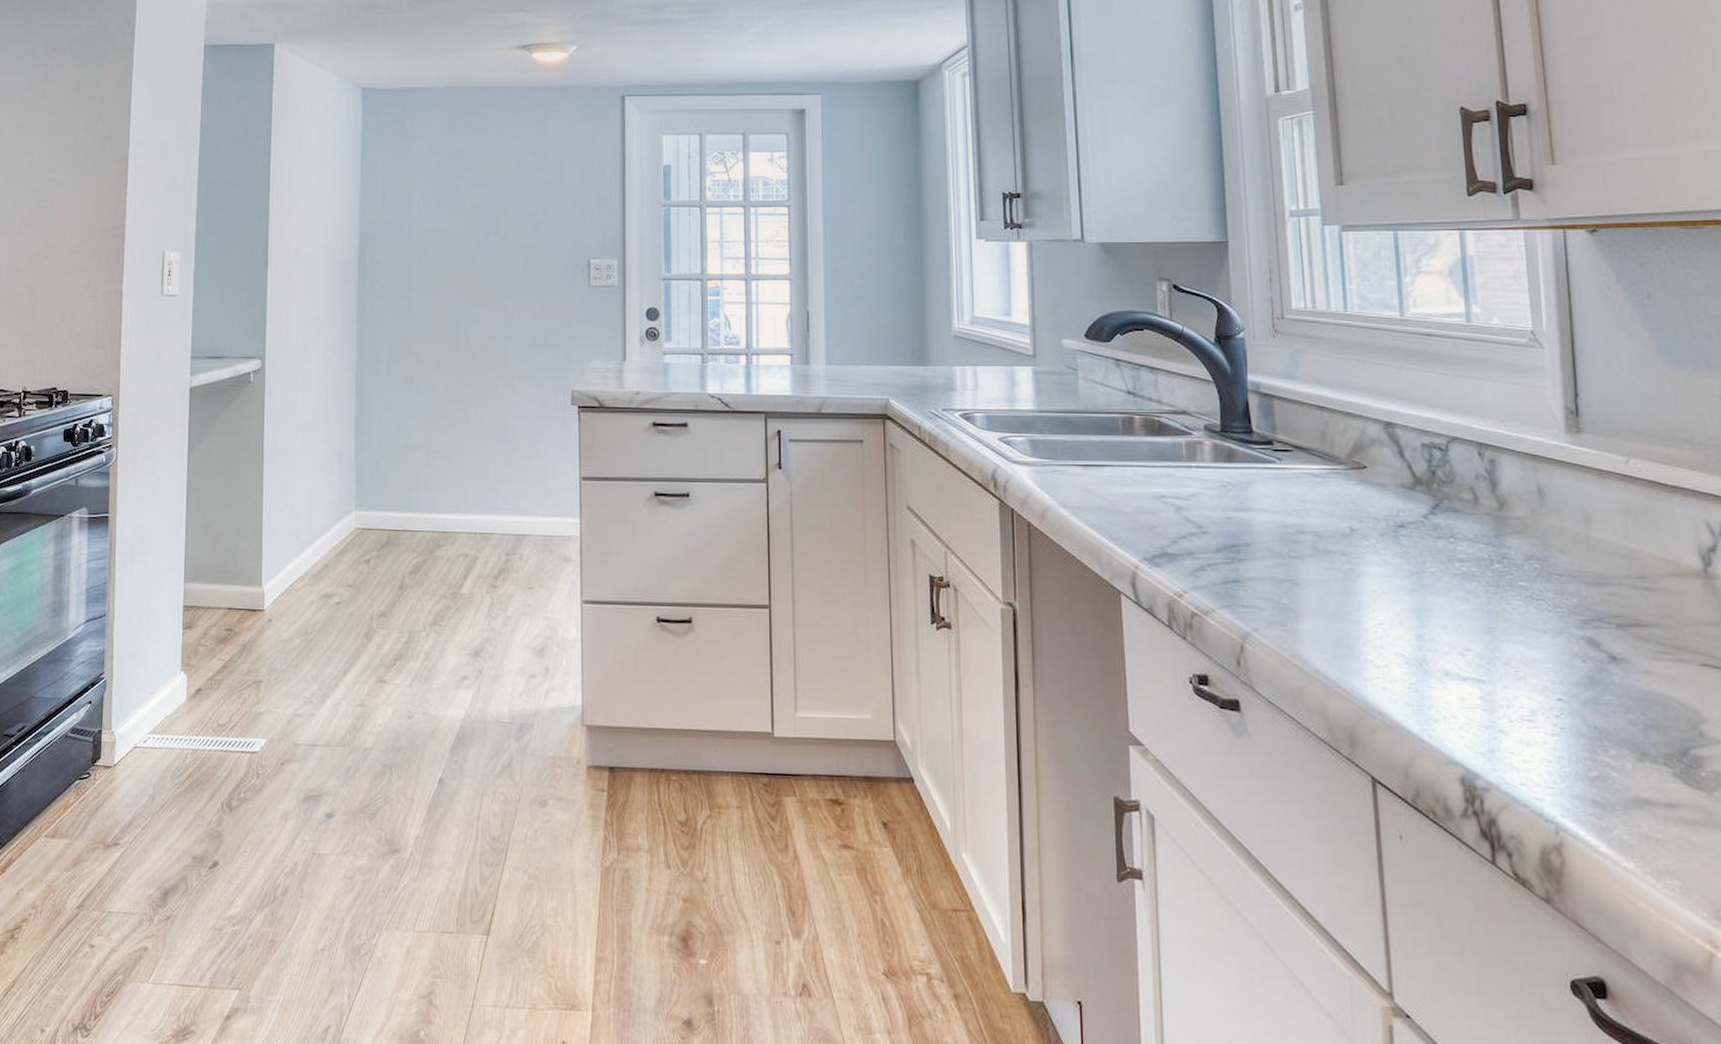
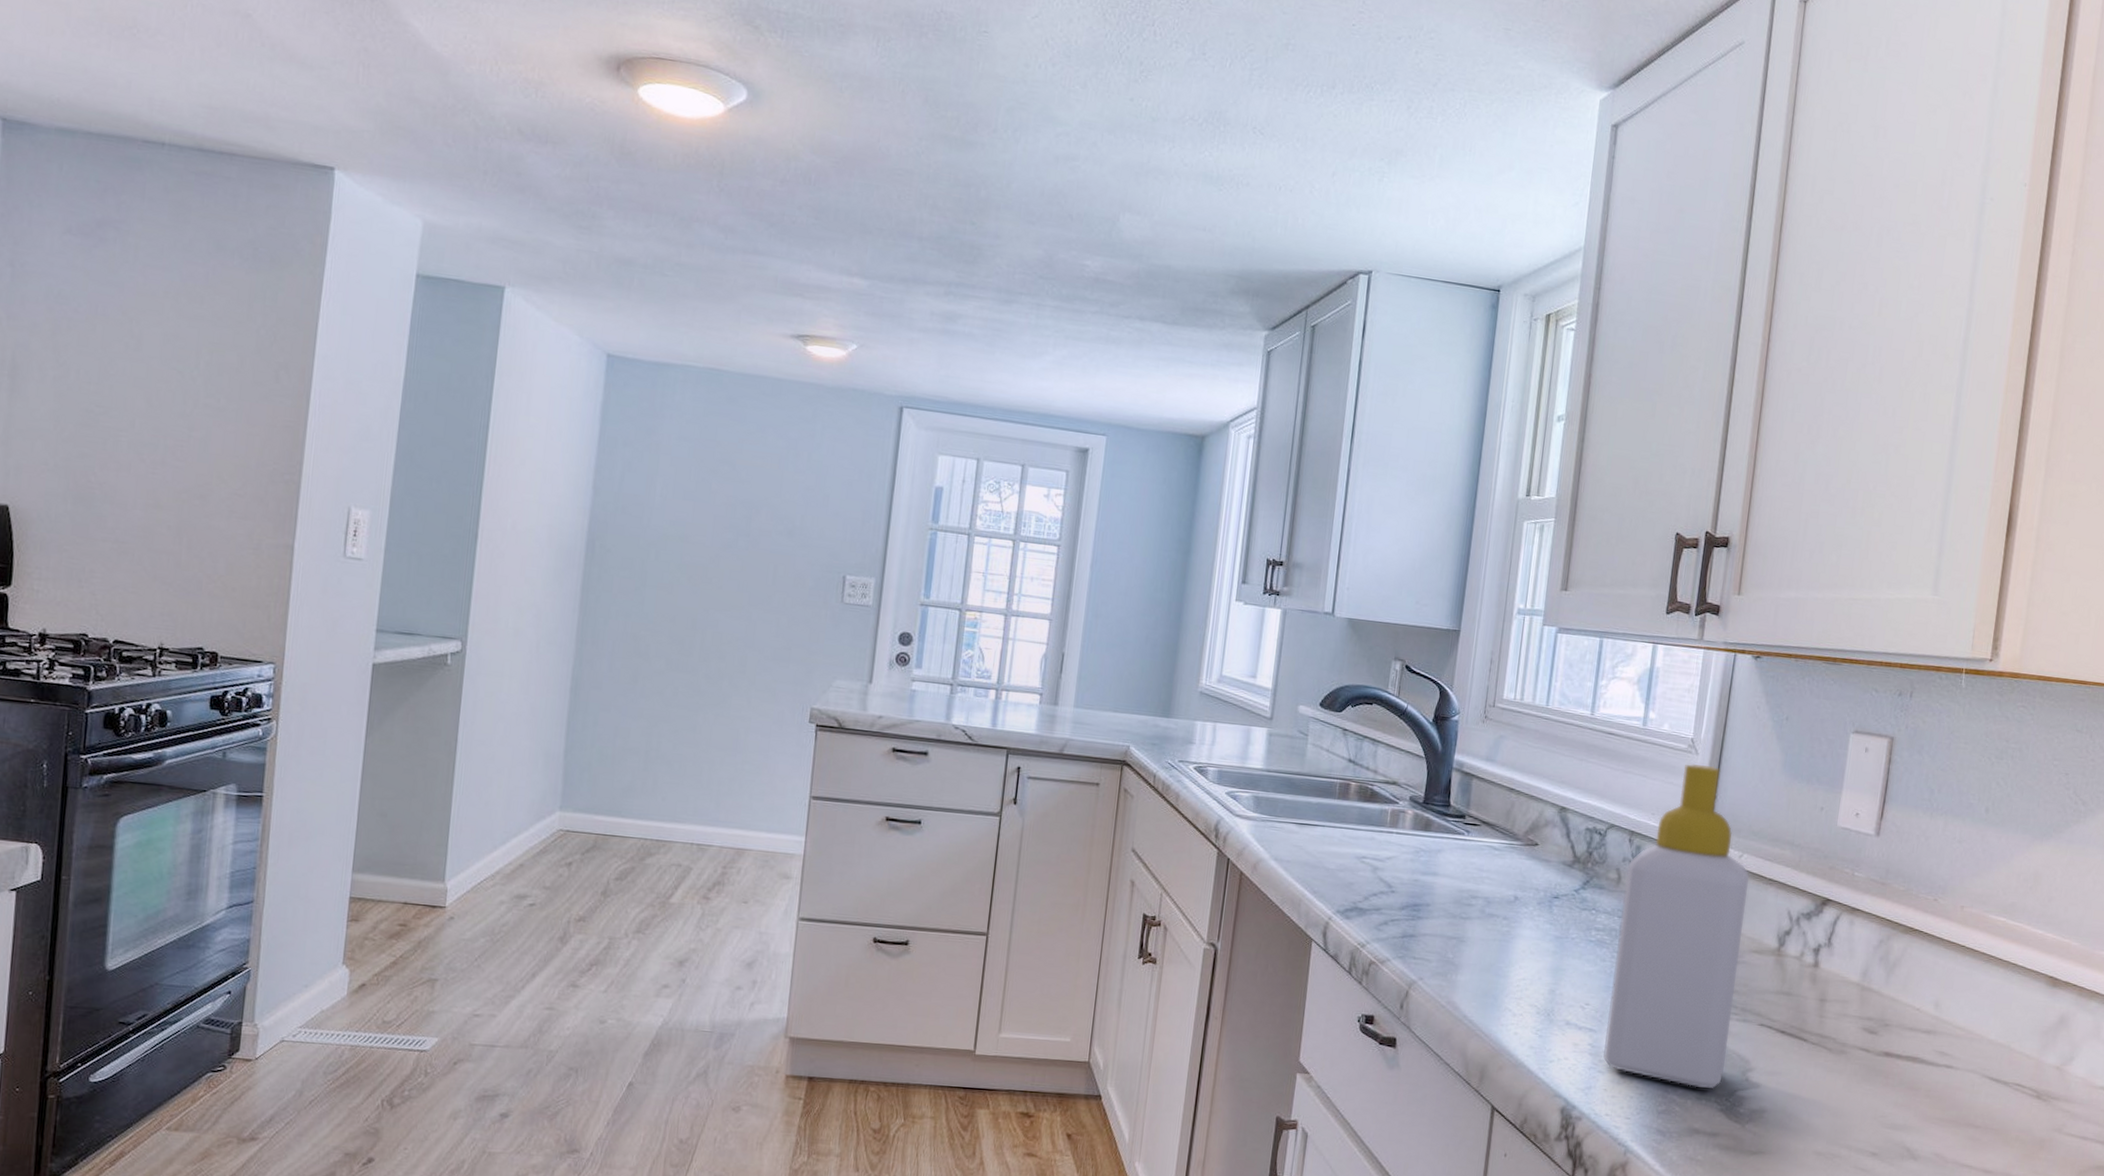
soap bottle: none [1483,359,1667,747] -> present [1603,763,1750,1088]

